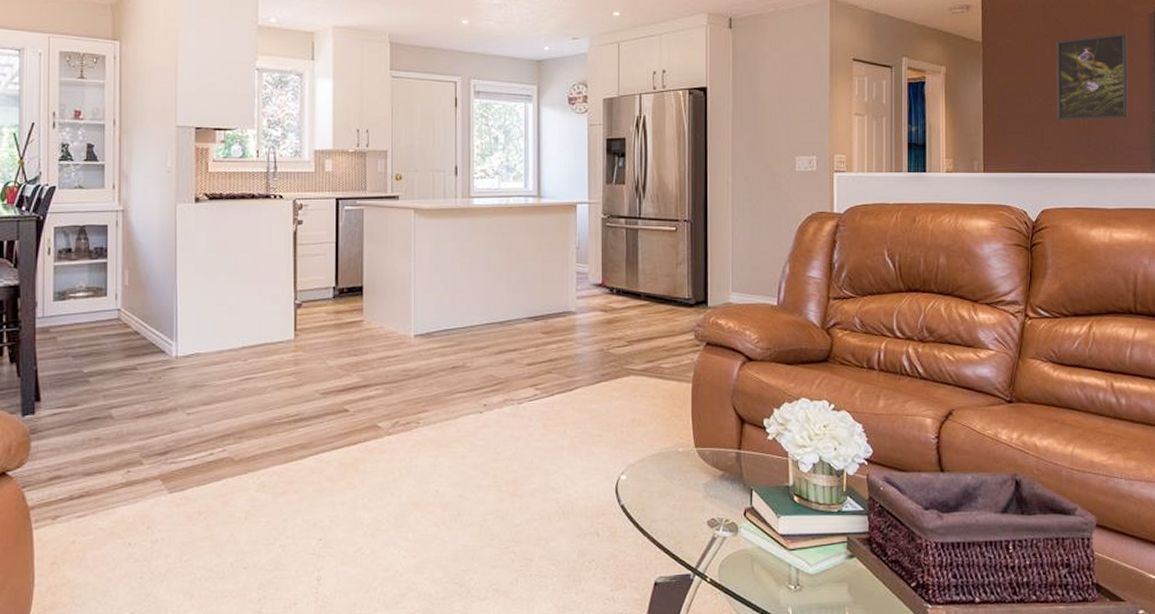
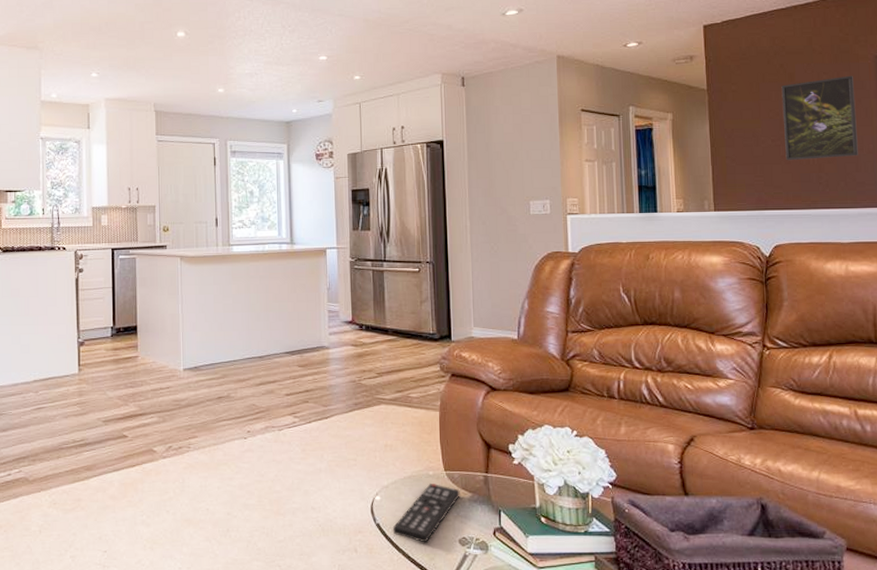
remote control: none [638,461,711,525] -> present [392,484,460,543]

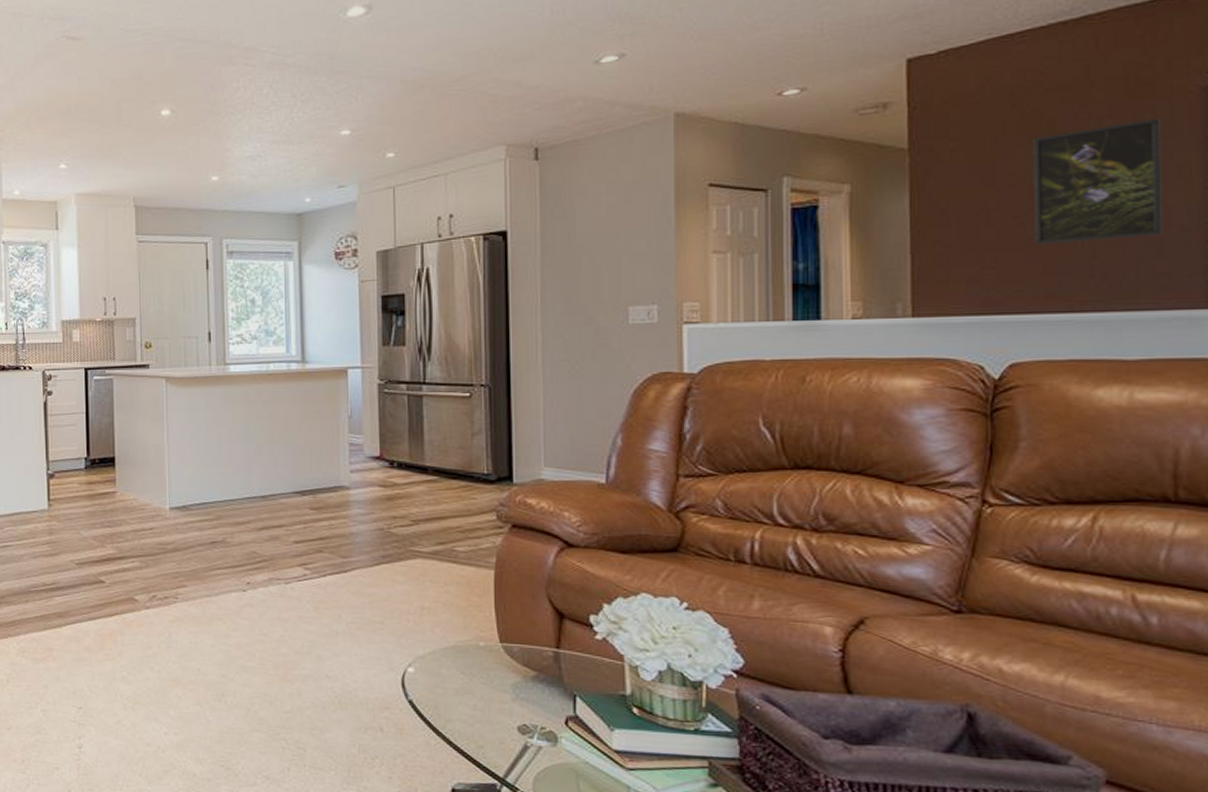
remote control: present [392,484,460,543] -> none [429,657,521,728]

